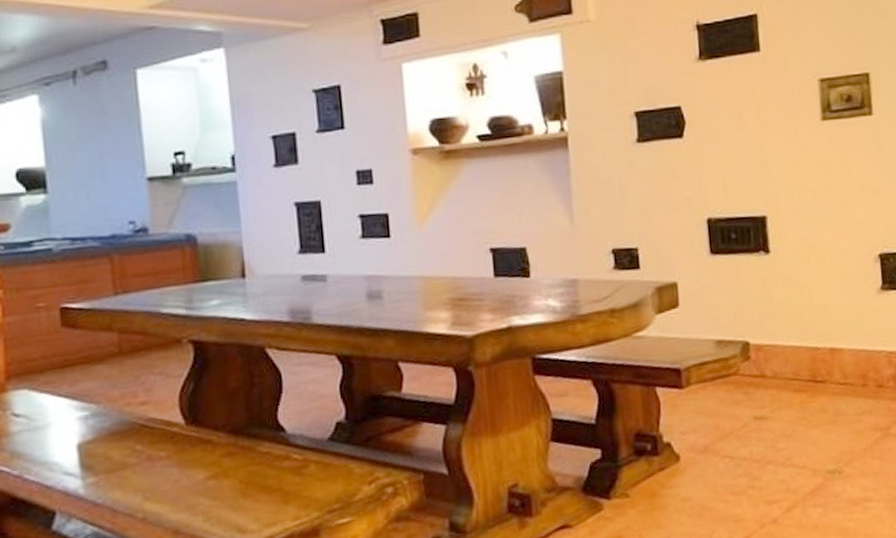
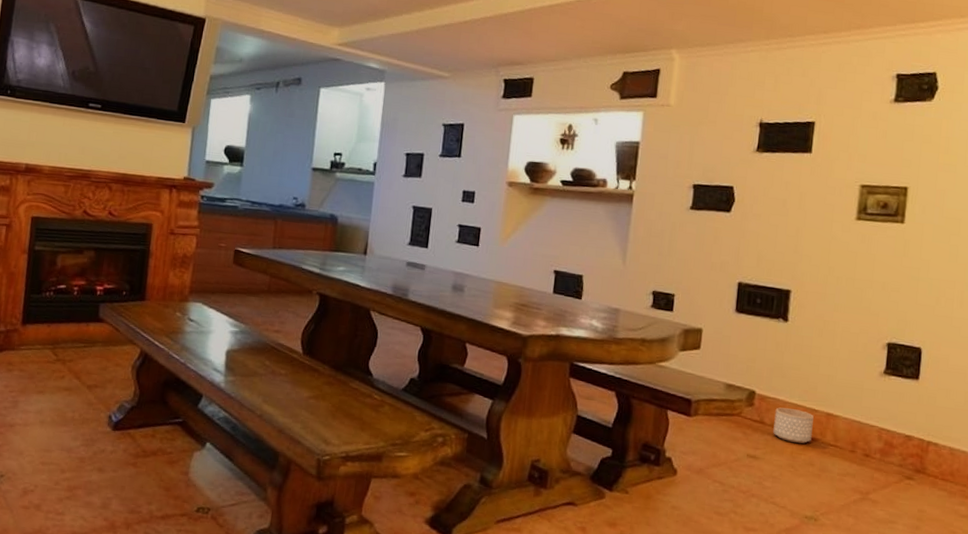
planter: none [774,352,819,391] -> present [773,407,814,444]

